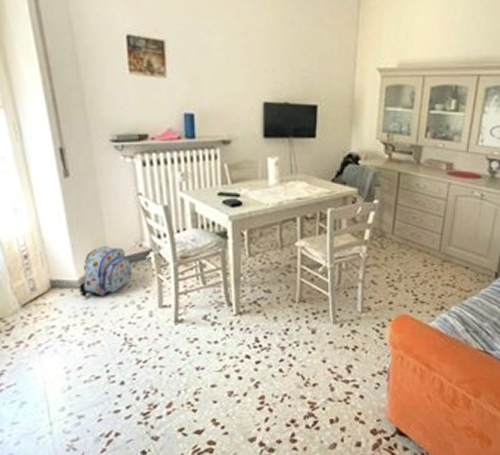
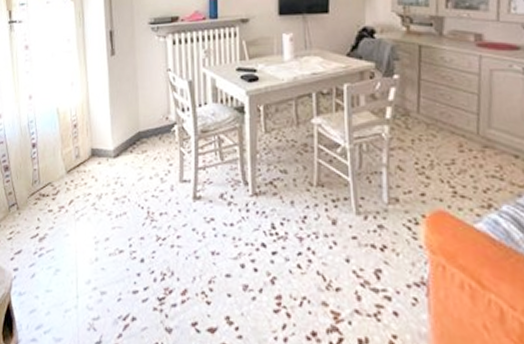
backpack: present [79,245,132,297] -> none [113,117,158,167]

